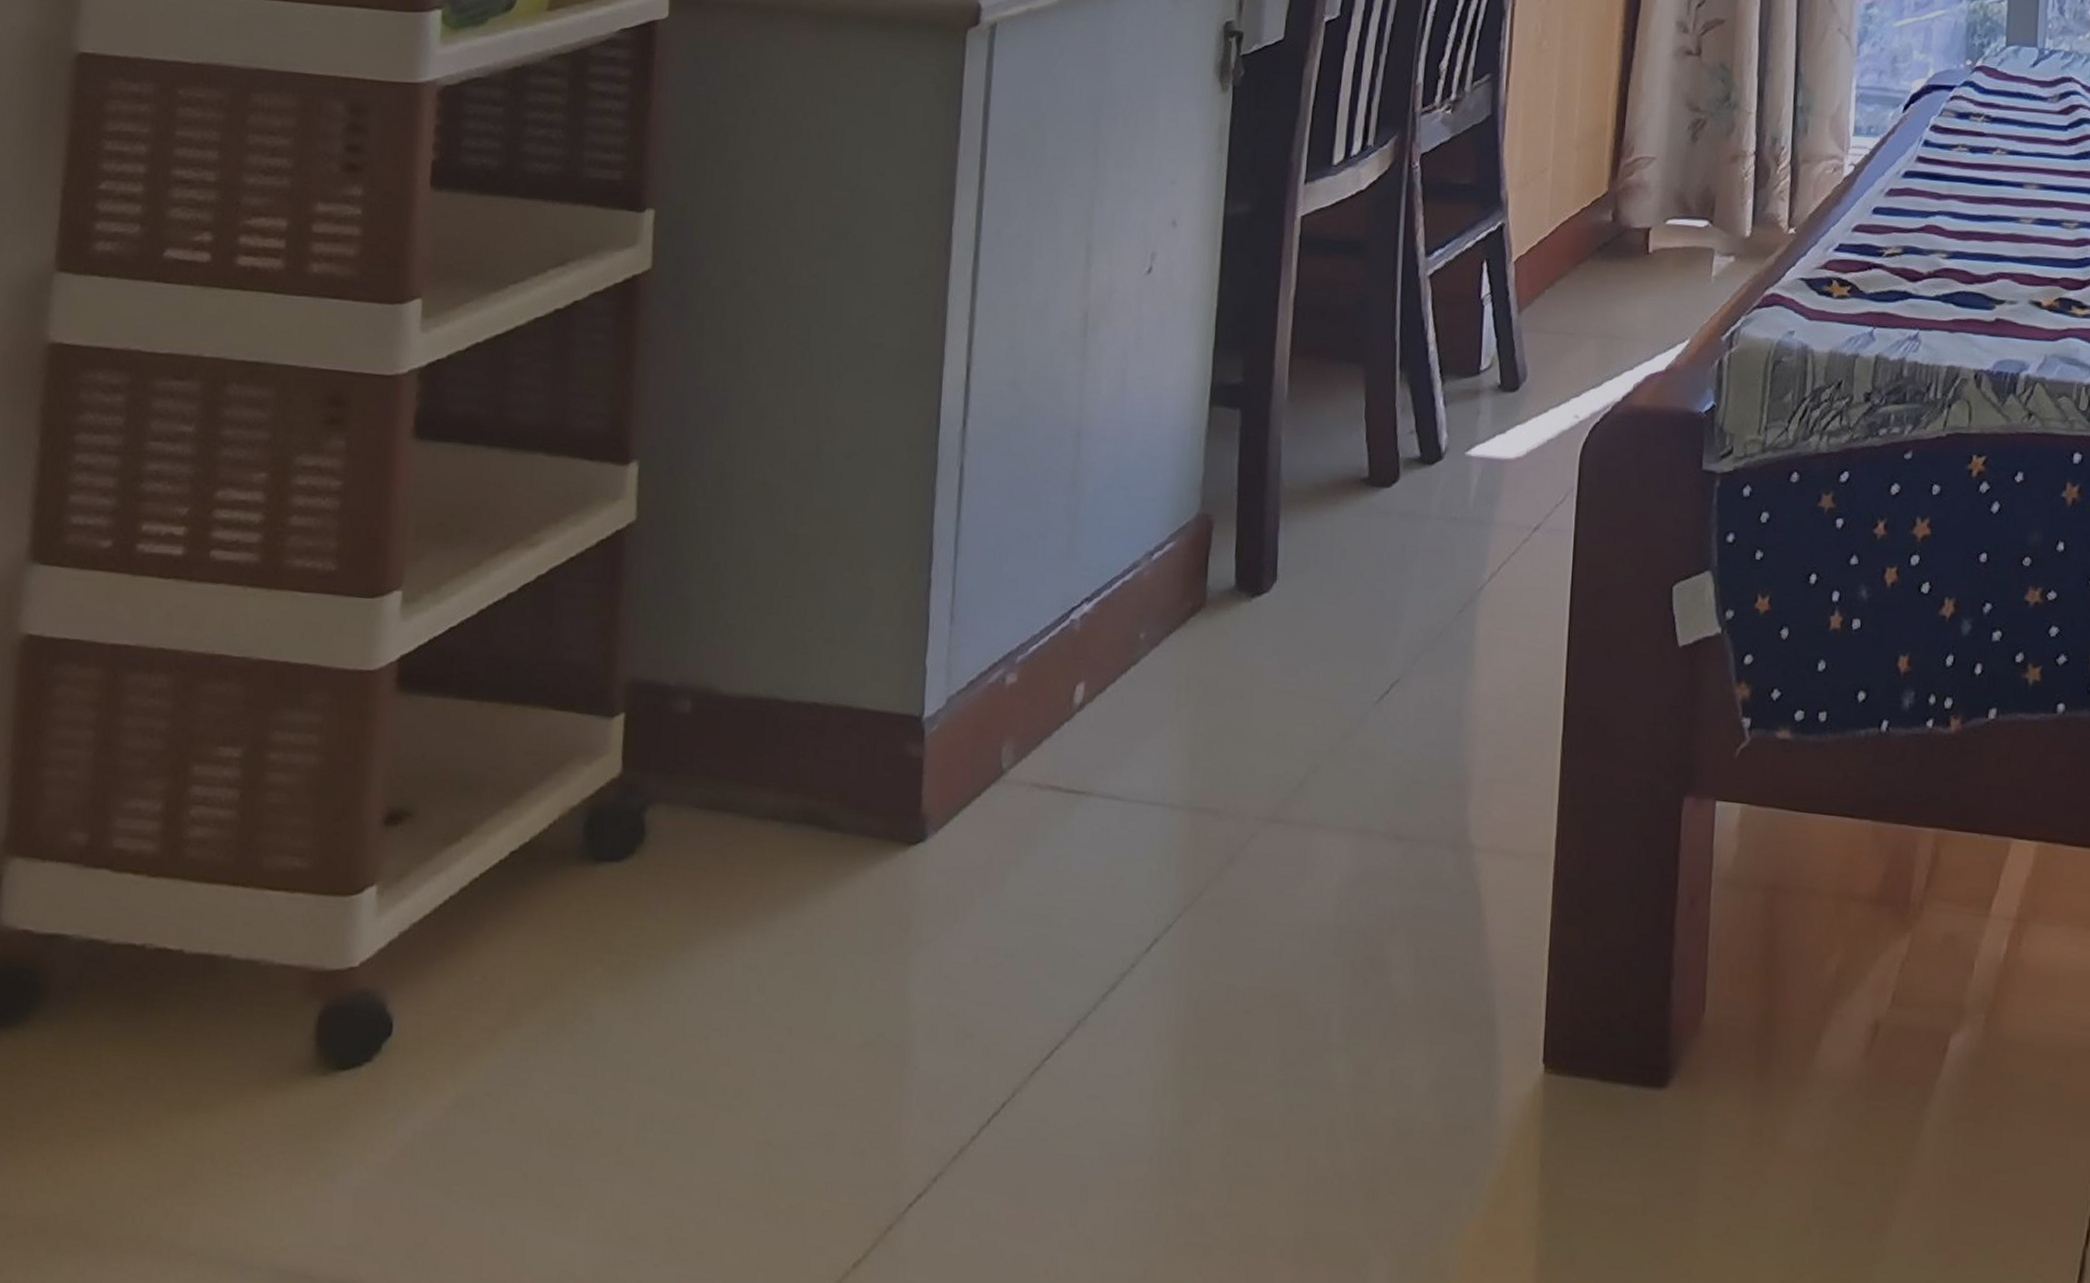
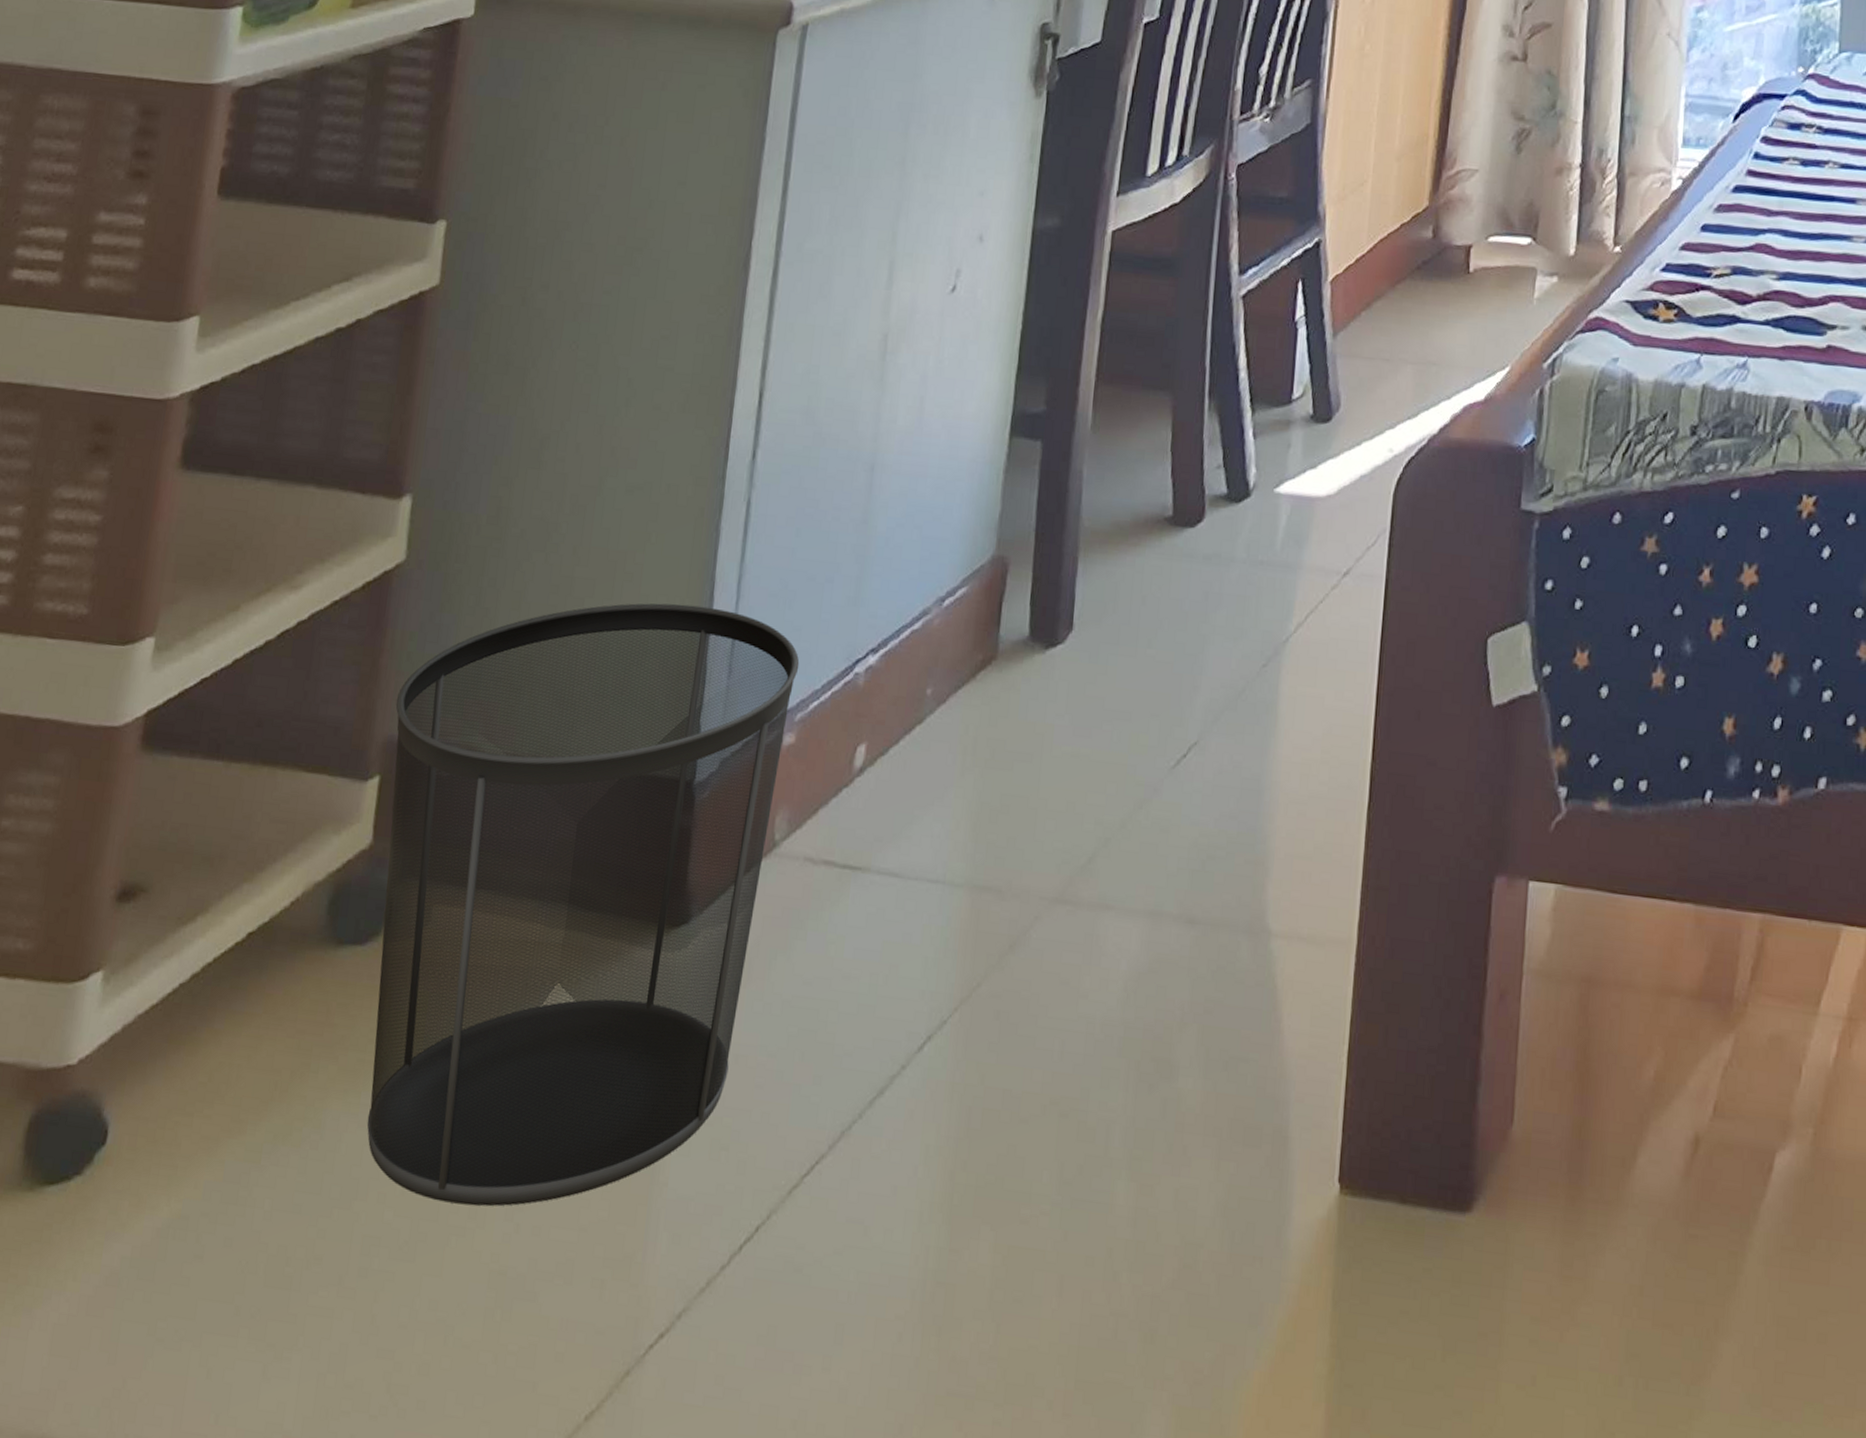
waste bin: none [634,558,1018,1087] -> present [367,603,800,1207]

